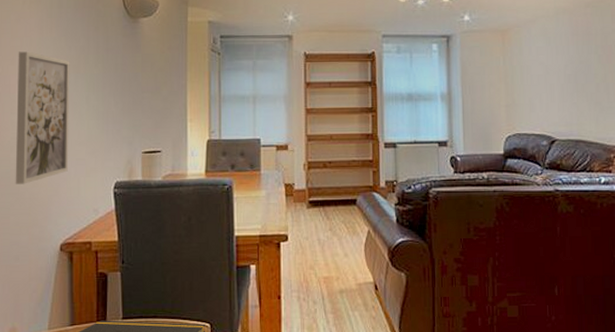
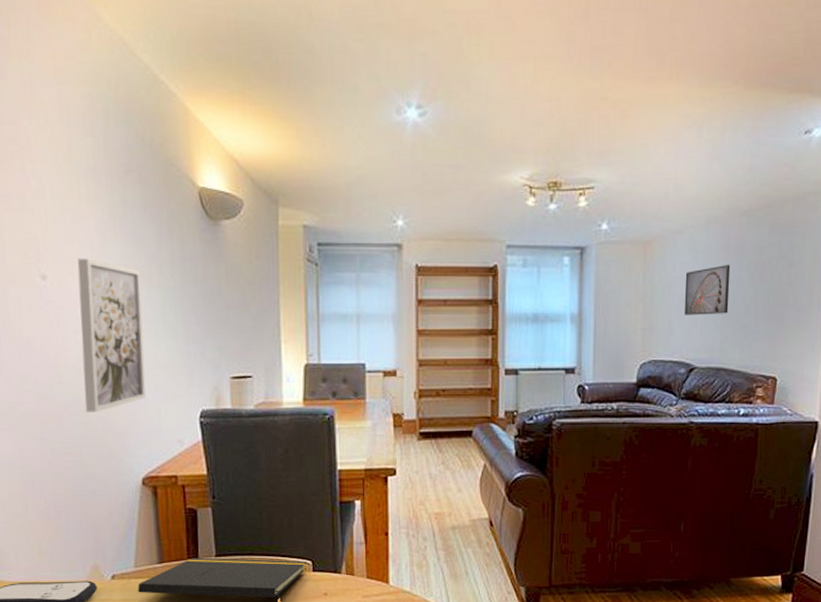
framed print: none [540,48,582,93] -> present [684,264,731,315]

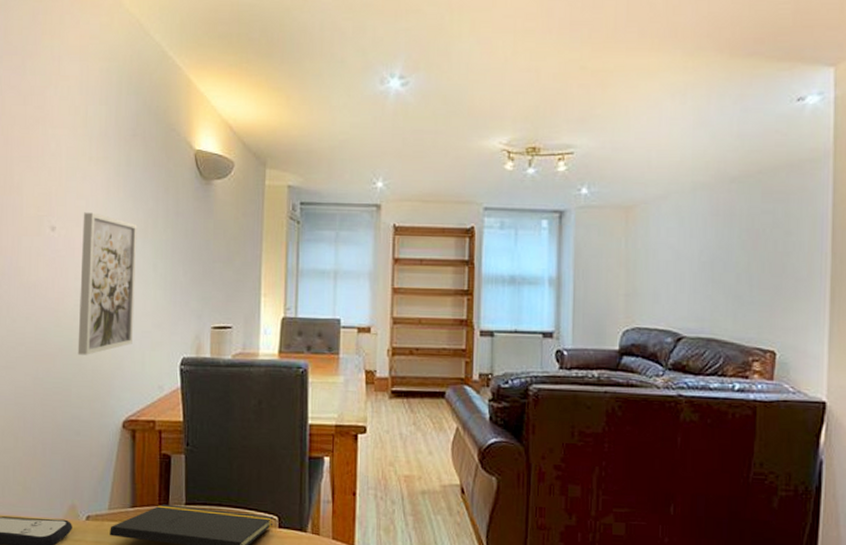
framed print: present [684,264,731,315] -> none [669,230,720,283]

